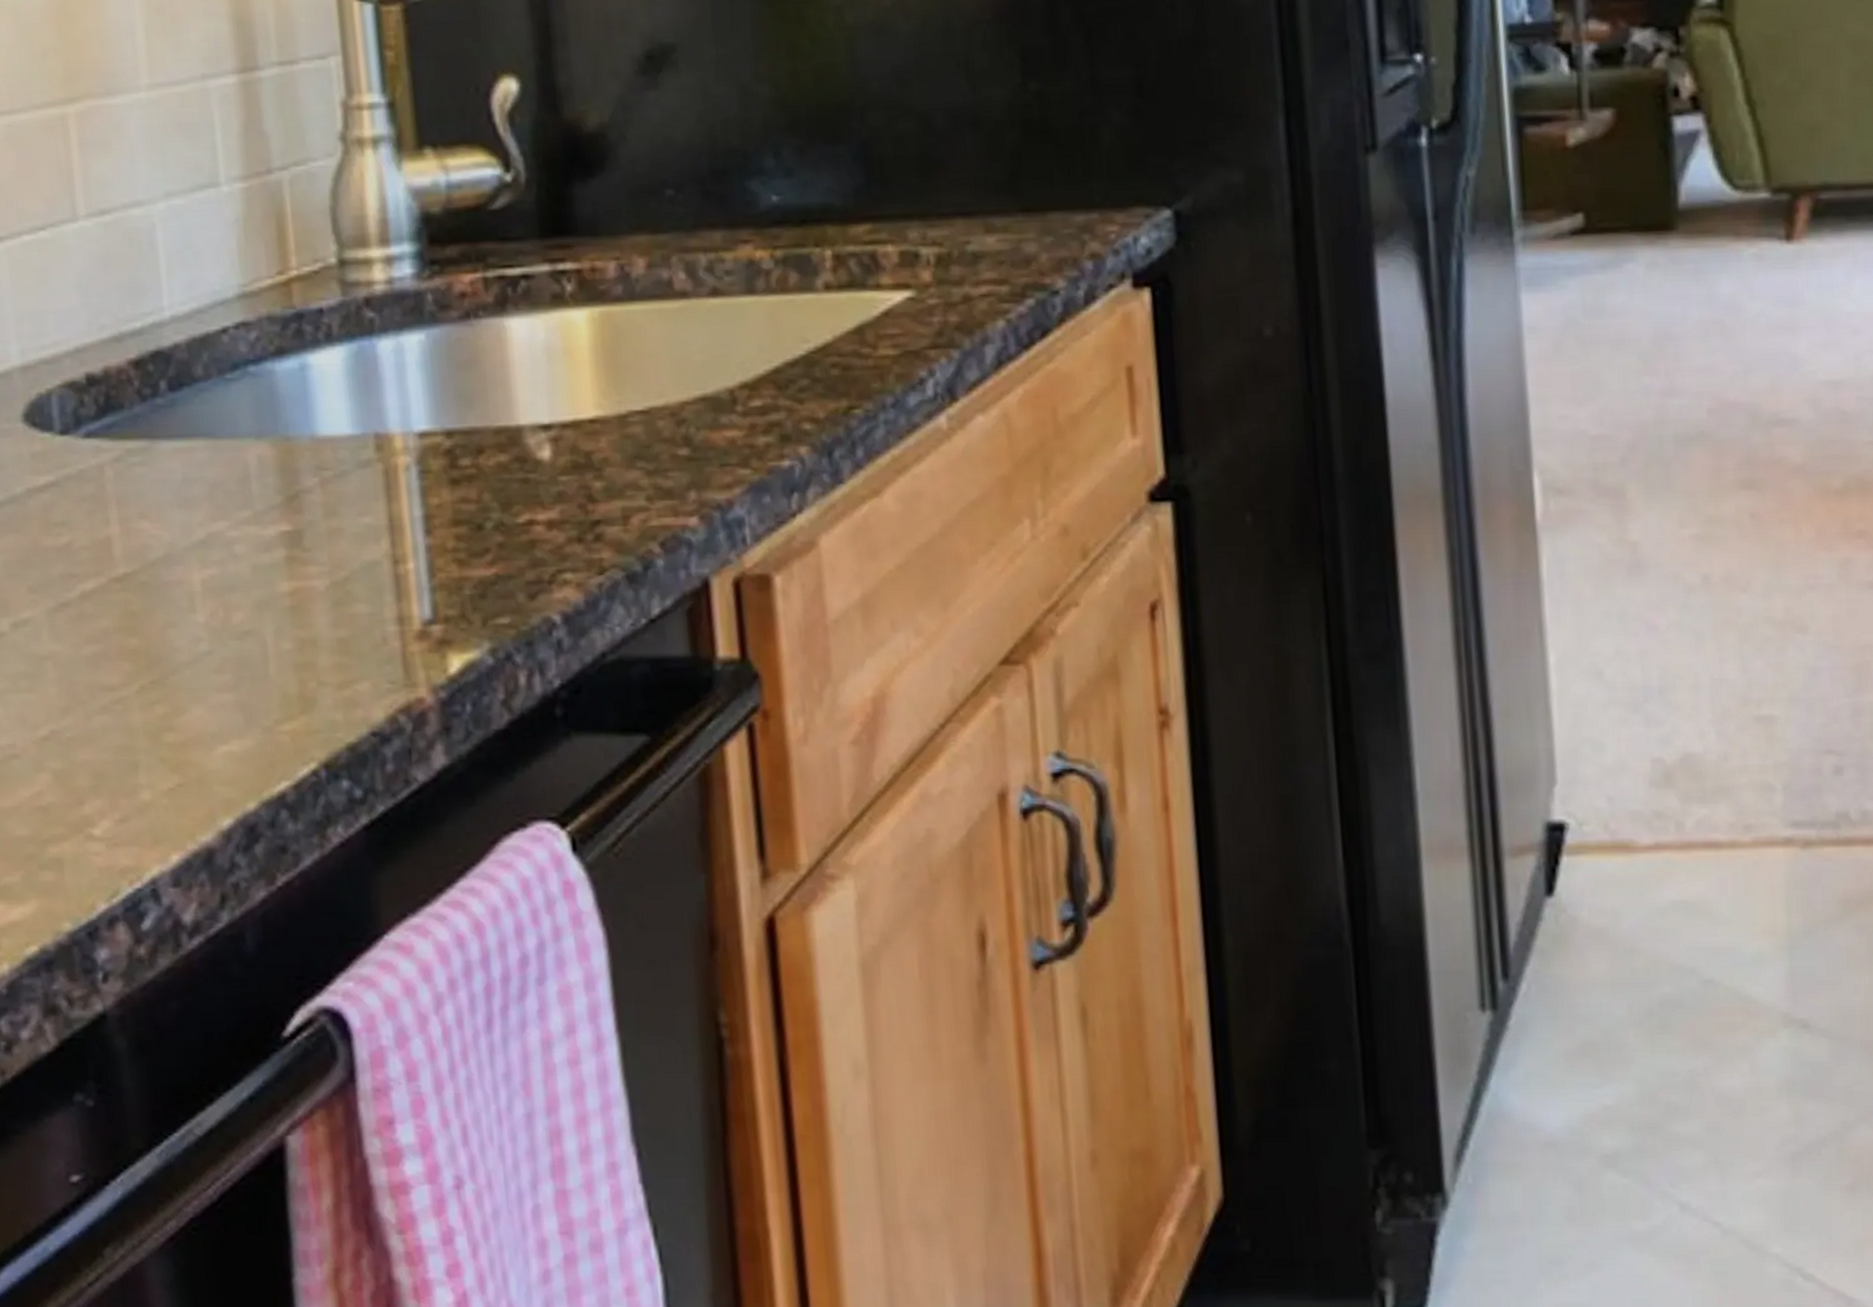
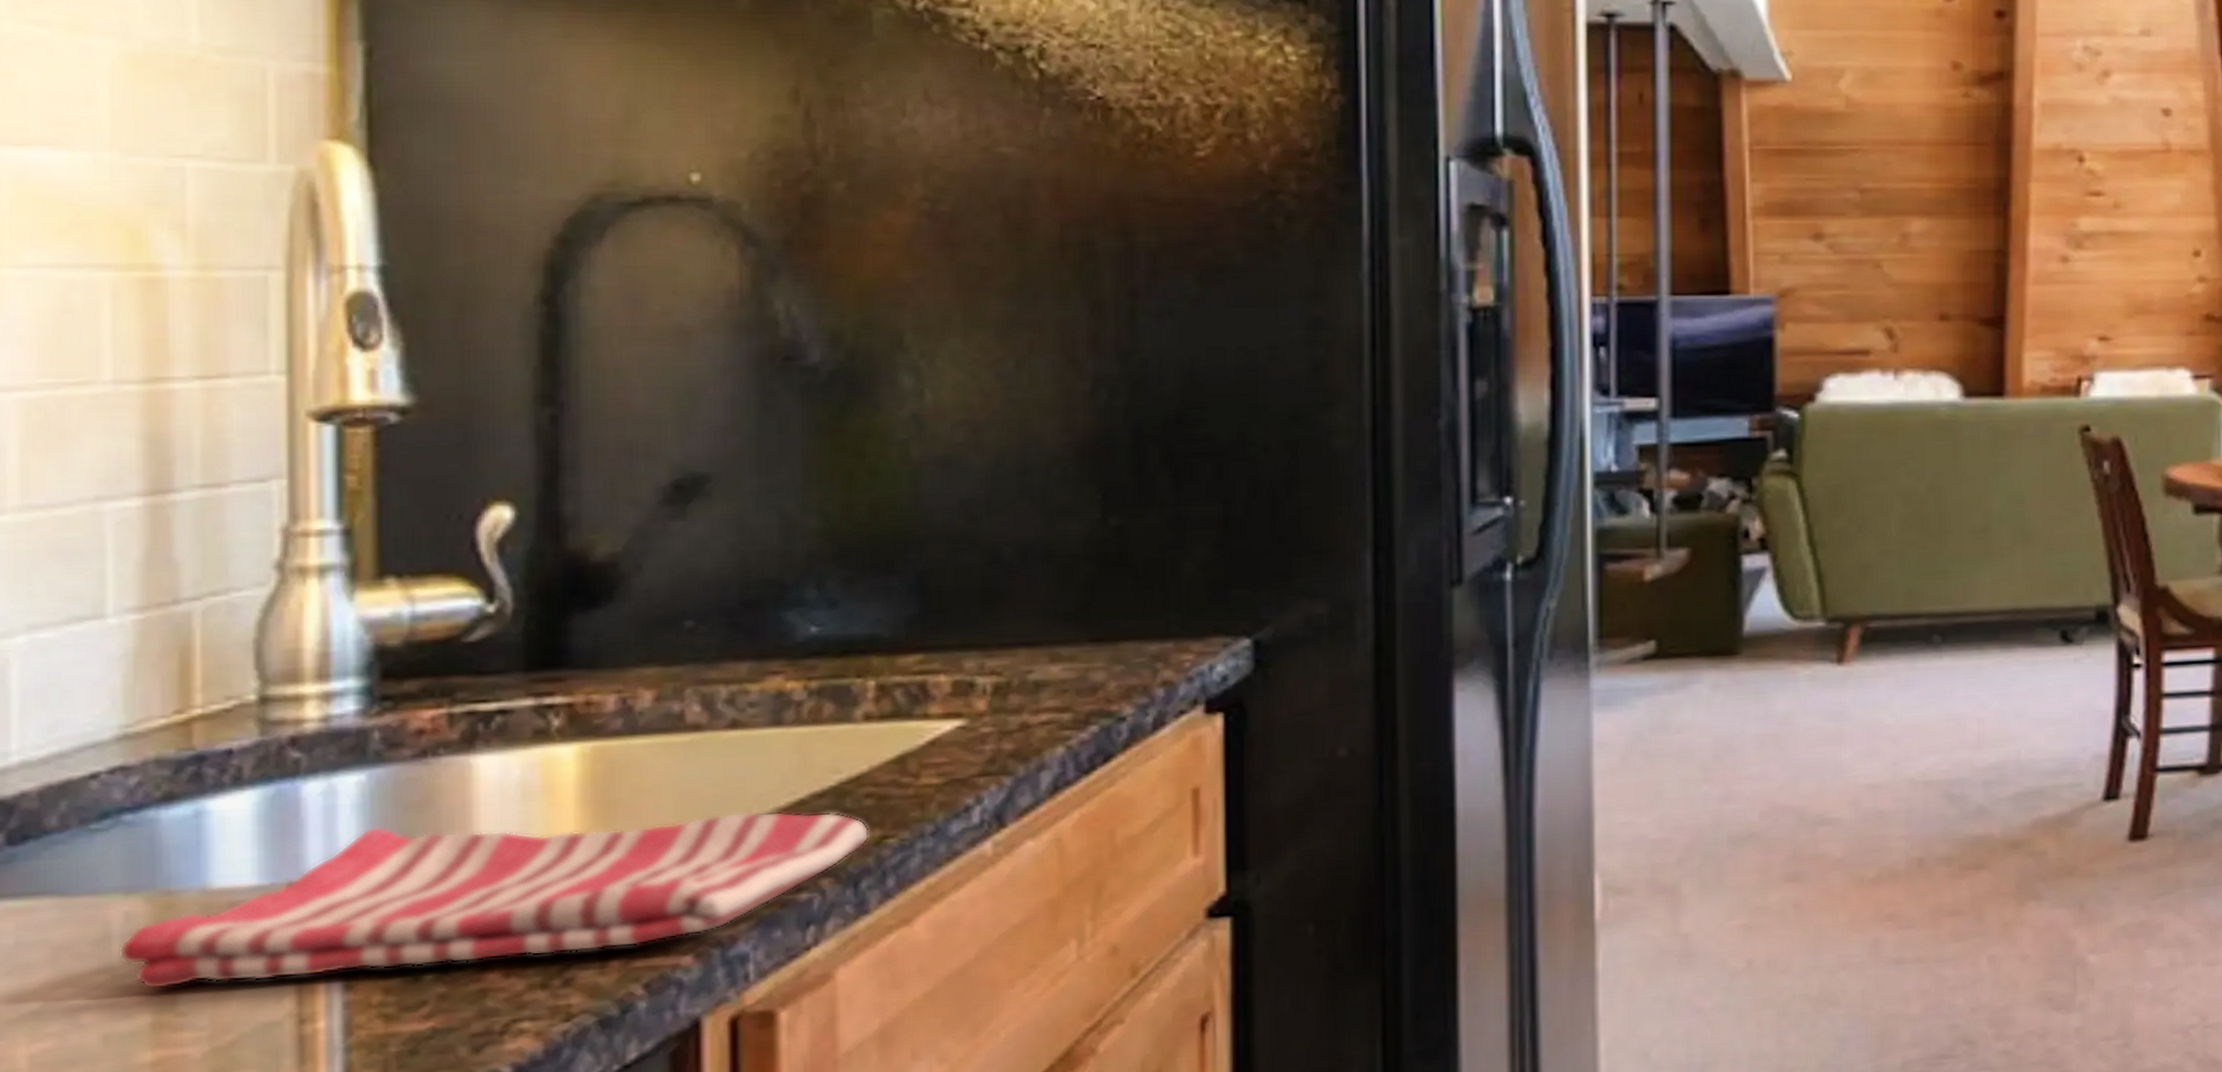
dish towel: none [256,378,838,527] -> present [119,811,870,990]

